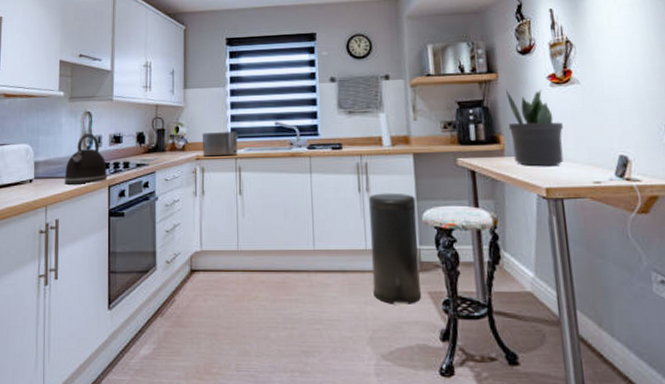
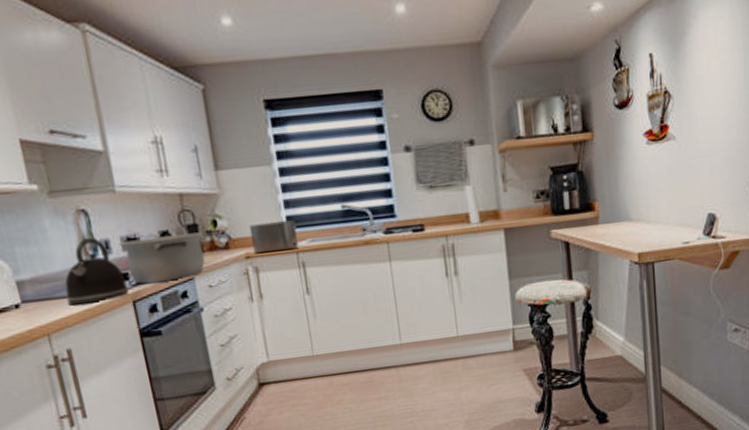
cooking pot: none [108,135,168,173] -> present [119,232,206,285]
pedal bin: present [368,193,421,306] -> none [457,273,516,387]
planter: present [506,89,564,167] -> none [602,147,657,232]

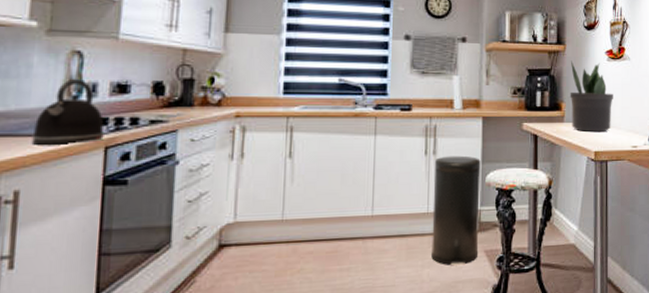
cooking pot: present [119,232,206,285] -> none [107,86,199,131]
toaster: present [249,220,299,254] -> none [244,86,292,114]
pedal bin: none [457,273,516,387] -> present [431,155,481,266]
planter: none [602,147,657,232] -> present [570,60,613,133]

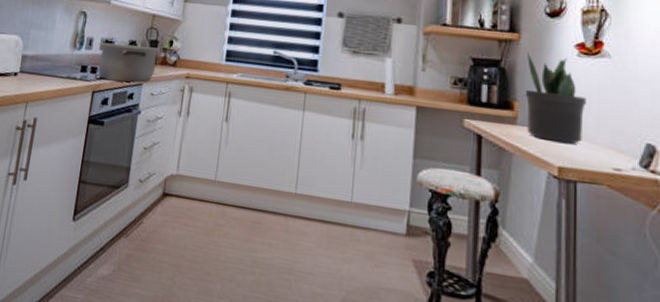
kettle: present [31,79,104,145] -> none [48,34,94,87]
cooking pot: none [107,86,199,131] -> present [98,42,161,83]
pedal bin: present [431,155,481,266] -> none [353,143,412,271]

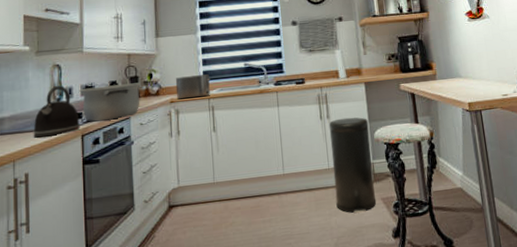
kettle: none [48,34,94,87] -> present [33,85,80,138]
toaster: none [193,51,233,80] -> present [175,74,210,100]
pedal bin: none [353,143,412,271] -> present [328,117,376,214]
planter: present [525,52,586,145] -> none [435,23,480,86]

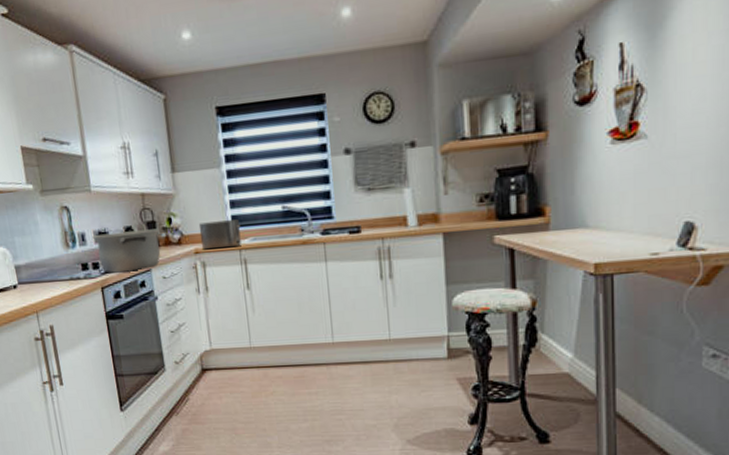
kettle: present [33,85,80,138] -> none [50,231,99,289]
pedal bin: present [328,117,376,214] -> none [391,277,449,393]

